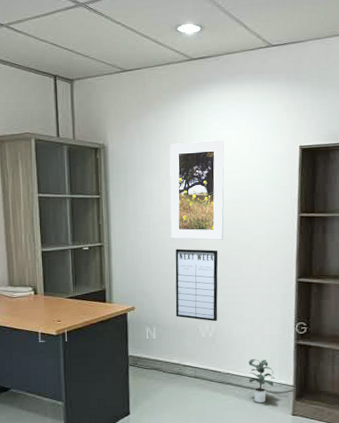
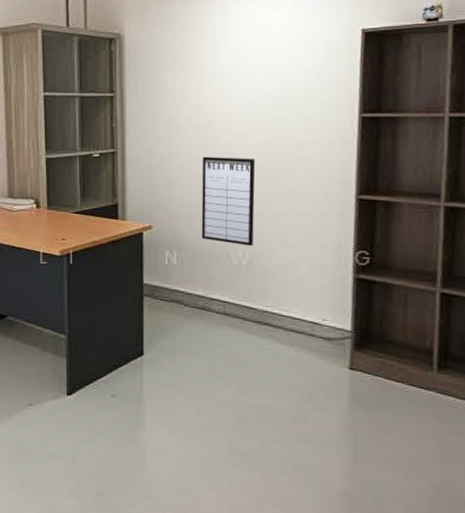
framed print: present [170,140,225,240] -> none [197,25,265,146]
potted plant: present [249,359,275,403] -> none [293,295,327,350]

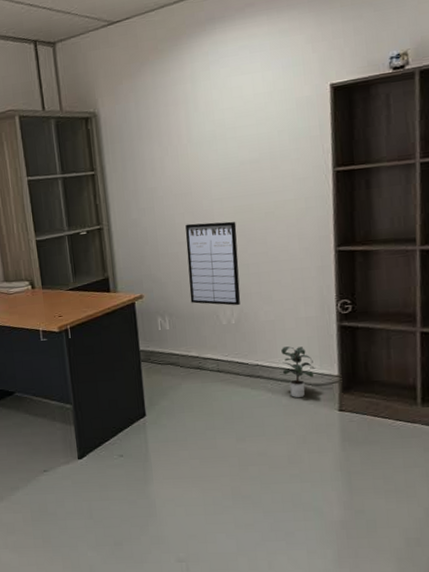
potted plant: none [293,295,327,350] -> present [281,346,315,397]

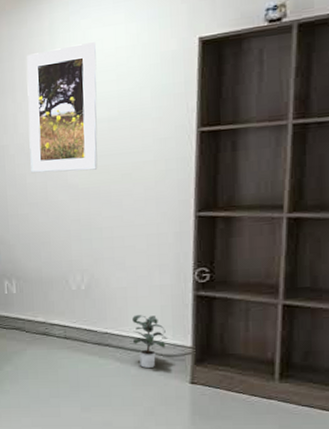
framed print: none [171,89,242,214] -> present [26,42,98,174]
writing board: present [185,221,241,306] -> none [37,182,92,271]

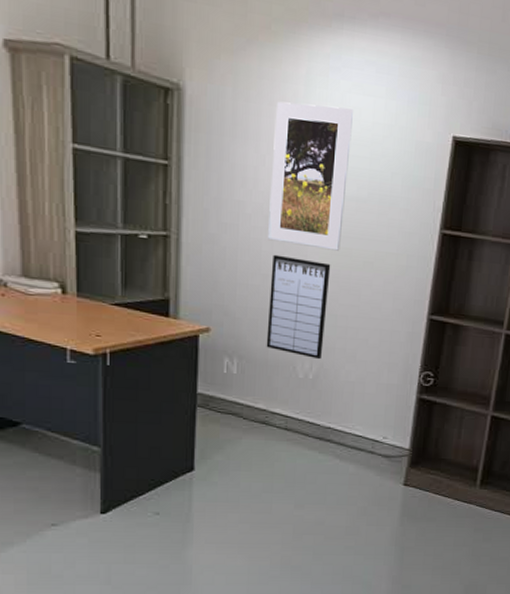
writing board: none [37,182,92,271] -> present [266,254,331,360]
potted plant: present [132,315,167,368] -> none [355,412,388,467]

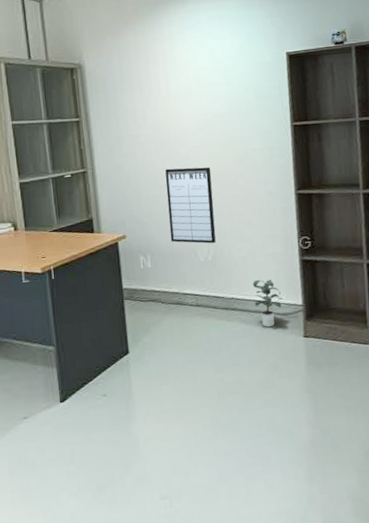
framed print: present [268,101,353,251] -> none [151,51,216,159]
potted plant: none [355,412,388,467] -> present [253,280,283,327]

